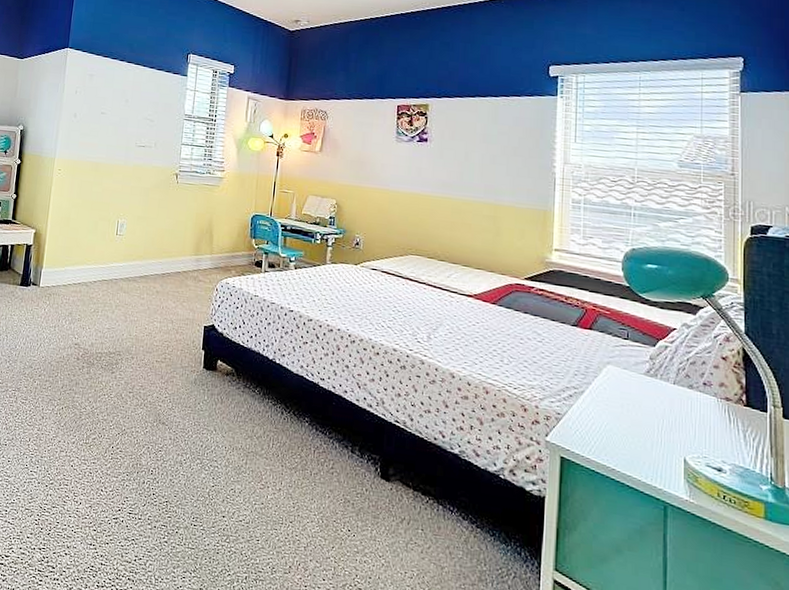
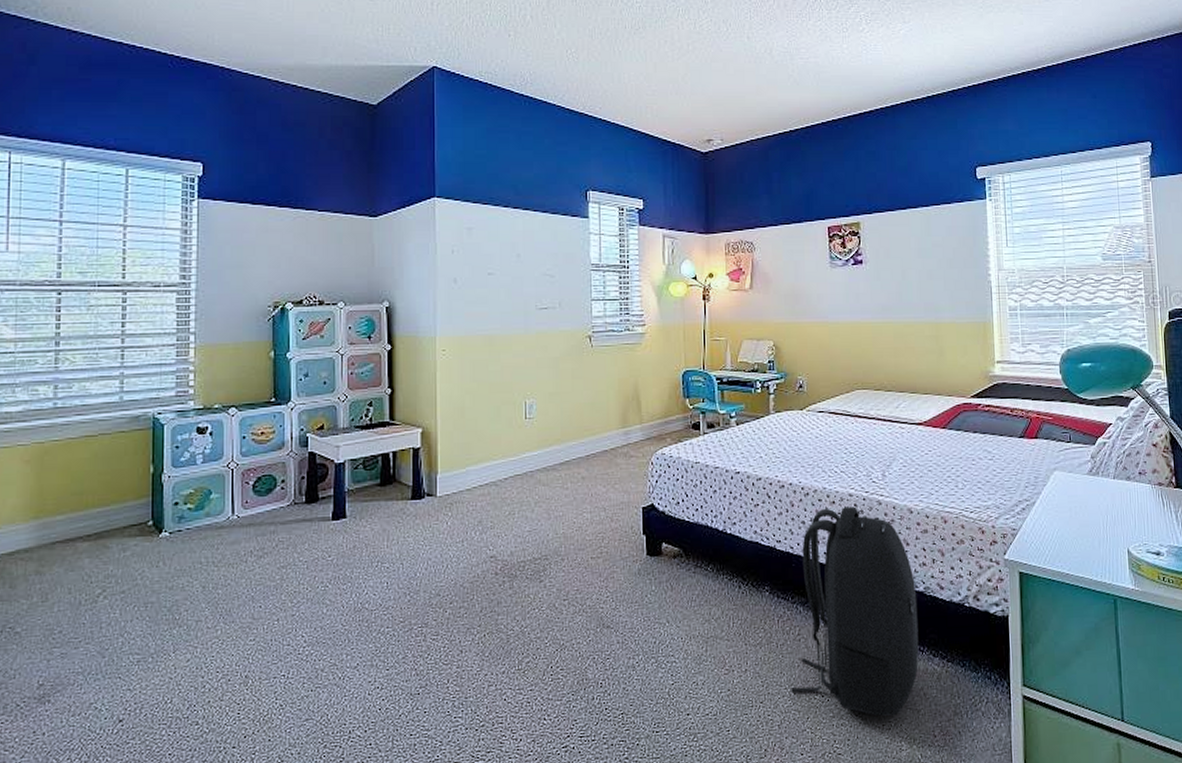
backpack: none [319,358,451,567] -> present [791,506,919,717]

